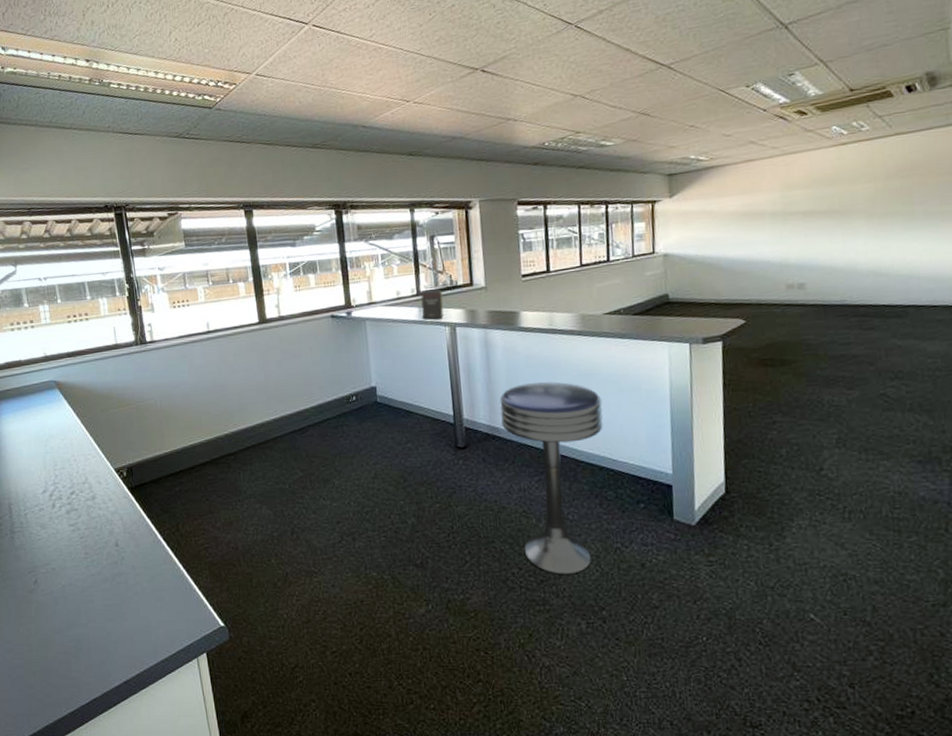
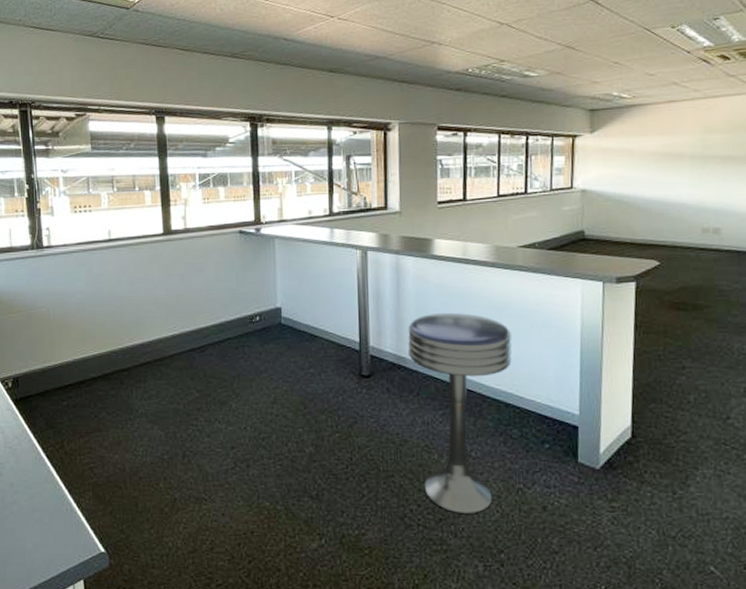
books: present [420,289,444,320] -> none [333,210,356,243]

